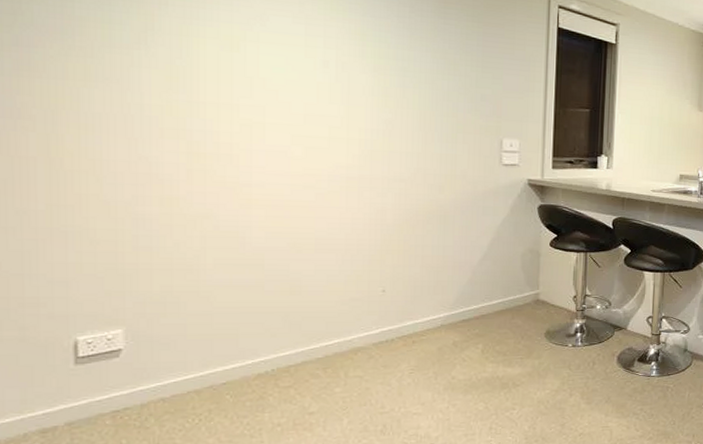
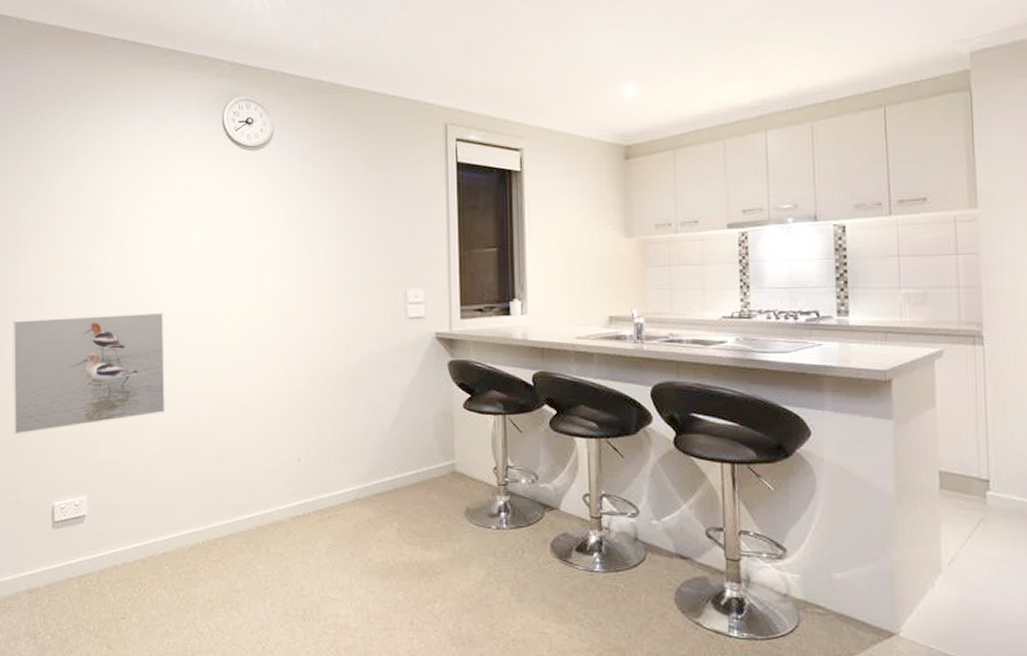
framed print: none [12,136,228,265] -> present [13,312,165,434]

